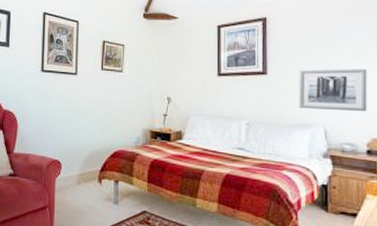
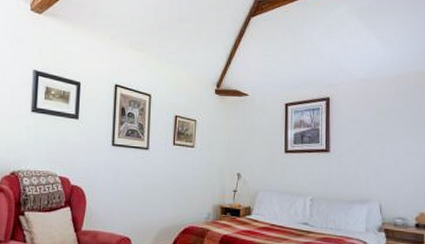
wall art: present [299,69,367,112] -> none [357,147,416,188]

